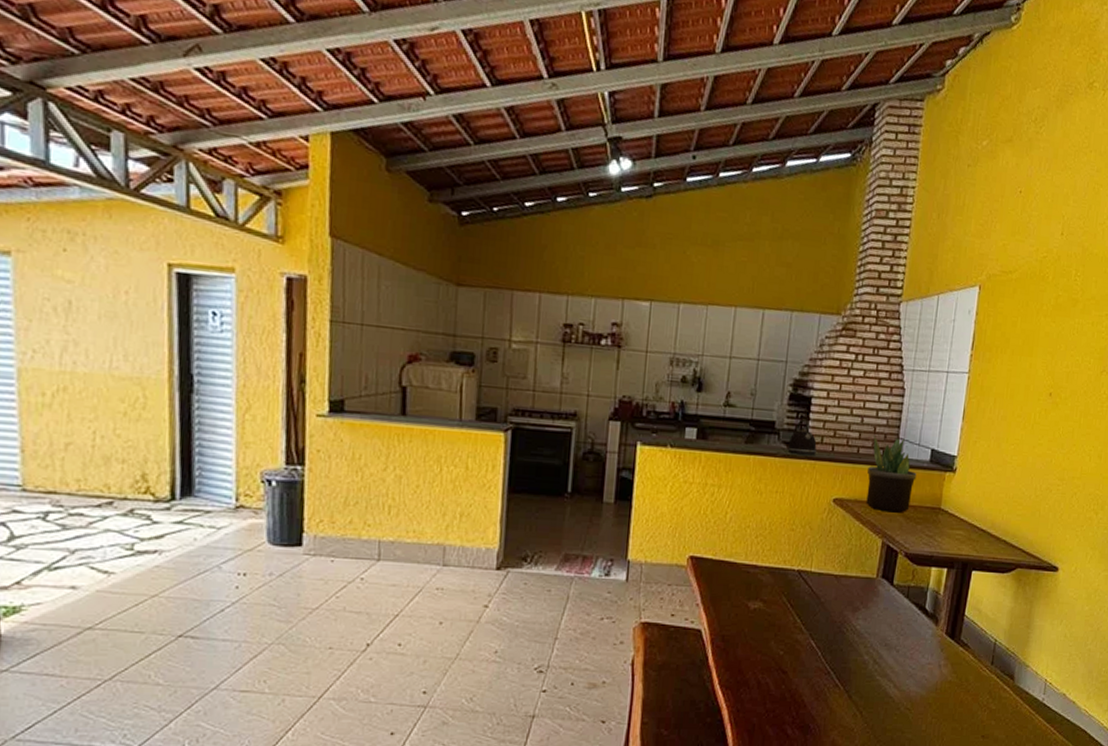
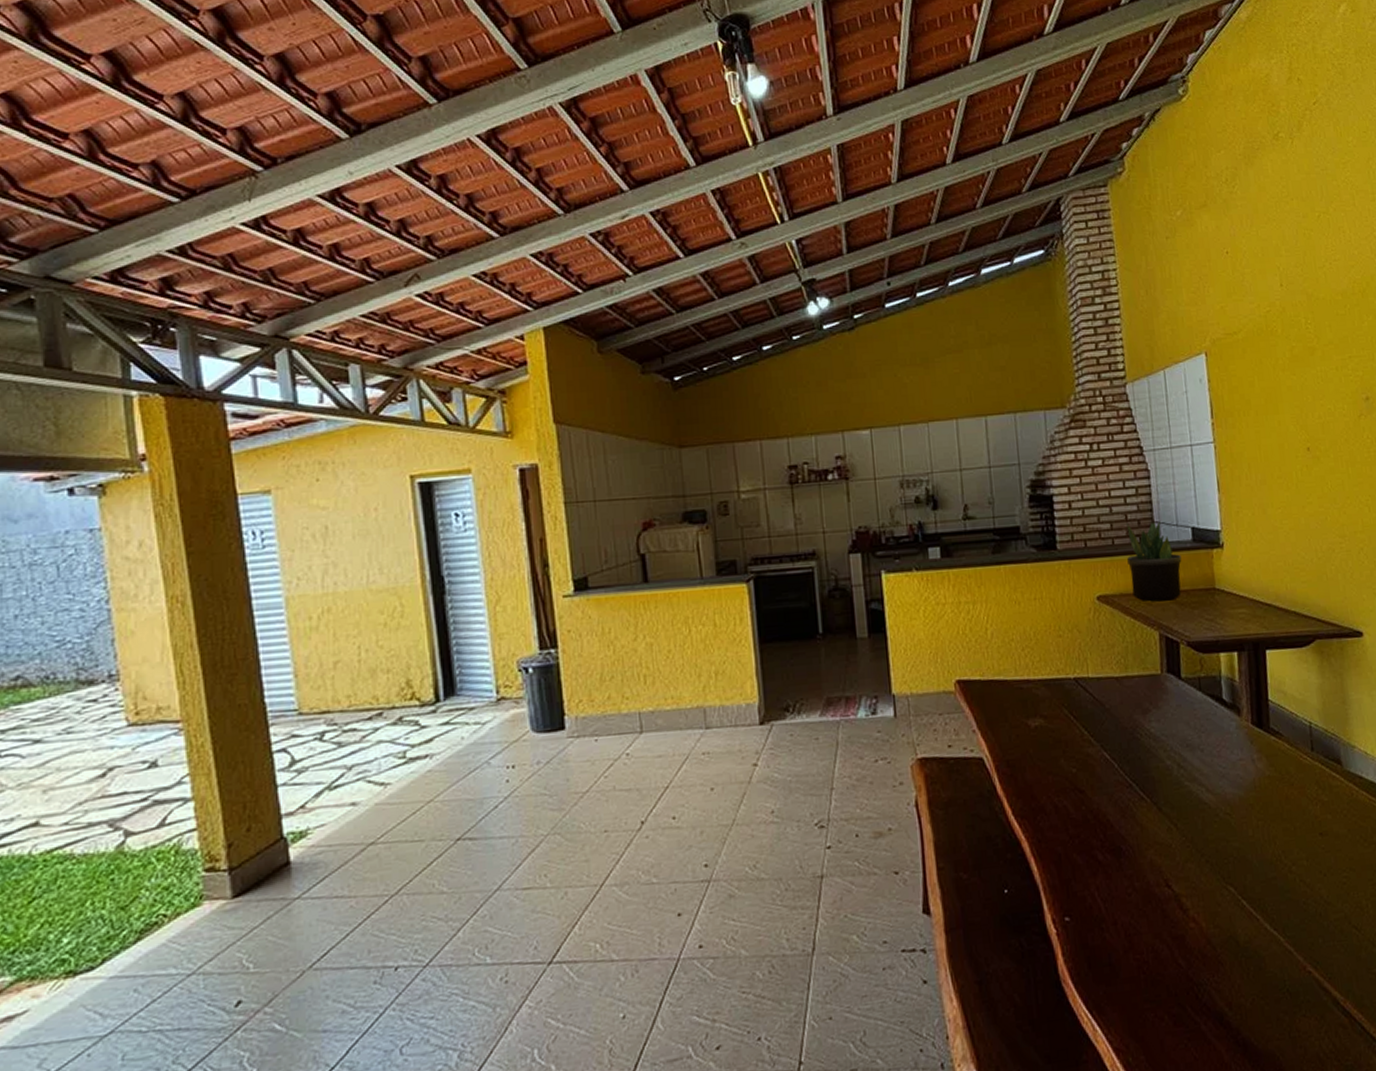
kettle: present [787,419,817,455] -> none [1037,518,1069,556]

